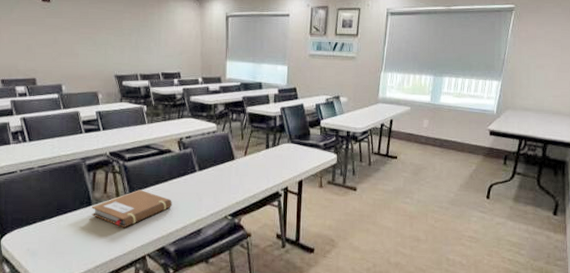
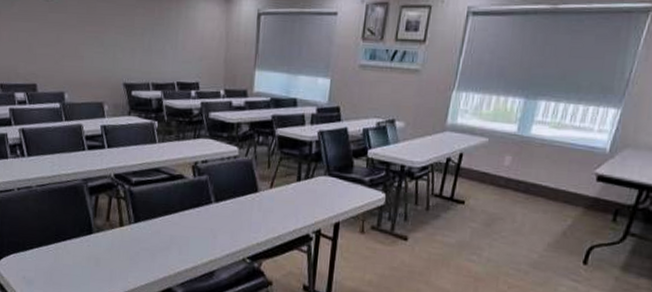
notebook: present [92,190,172,227] -> none [92,220,182,262]

